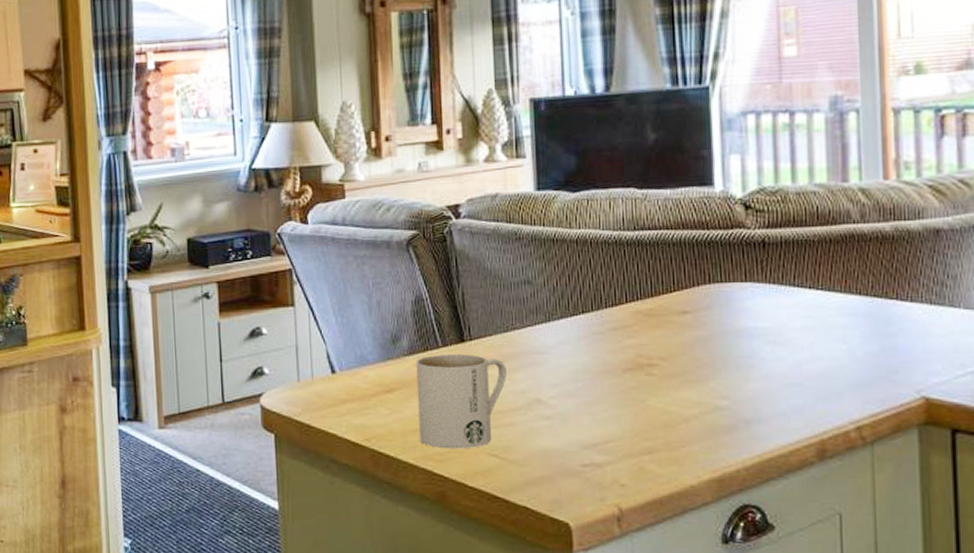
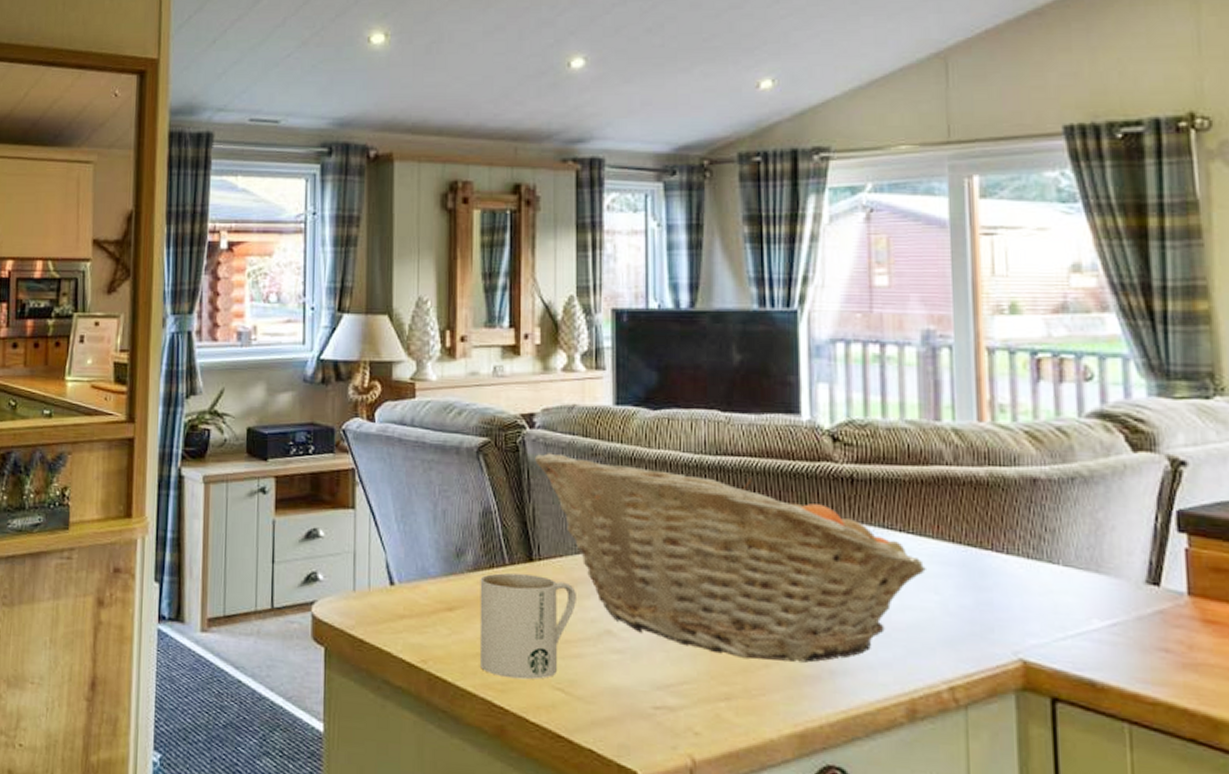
fruit basket: none [462,240,835,416] -> present [535,453,926,663]

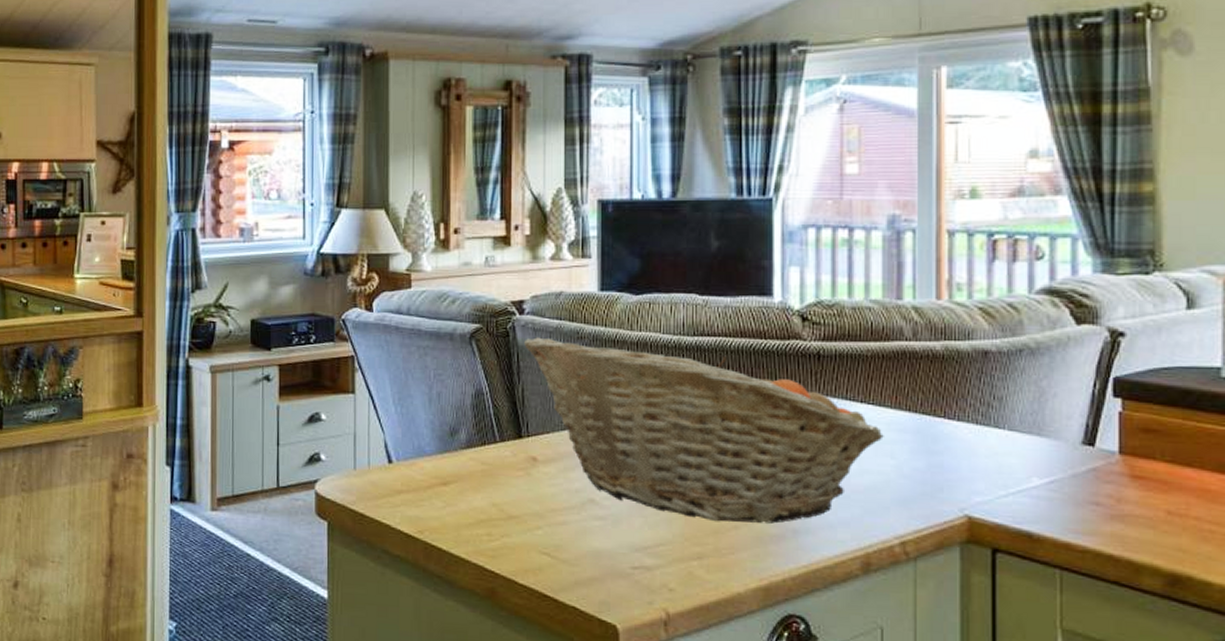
mug: present [479,573,576,680] -> none [472,449,562,546]

